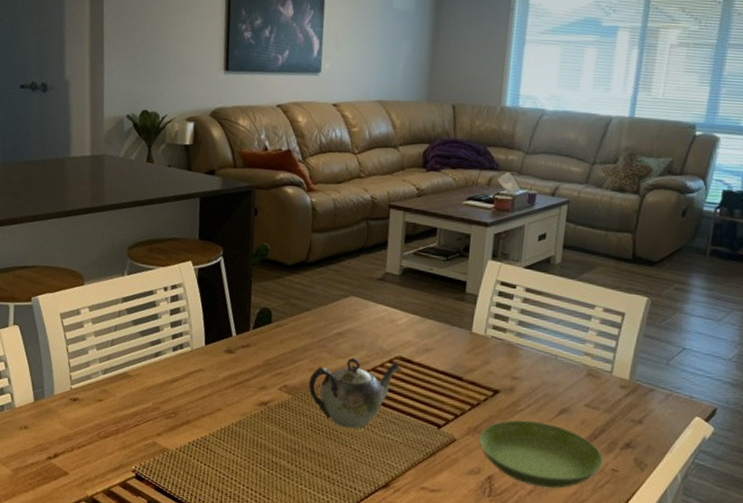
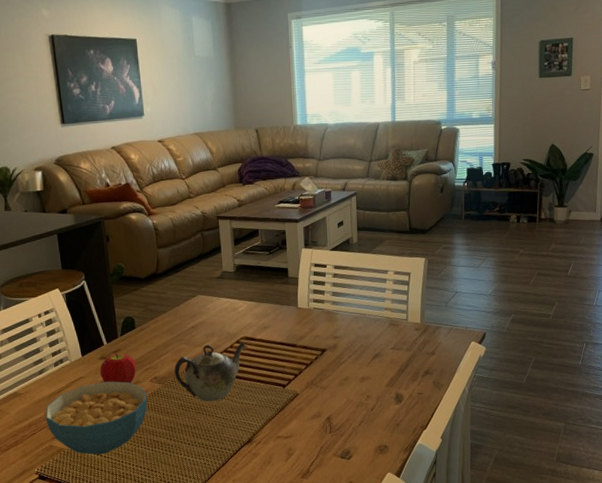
cereal bowl: none [153,379,272,465] -> present [45,381,148,455]
fruit: none [222,348,266,387] -> present [99,353,137,383]
saucer: present [478,420,604,489] -> none [315,367,411,418]

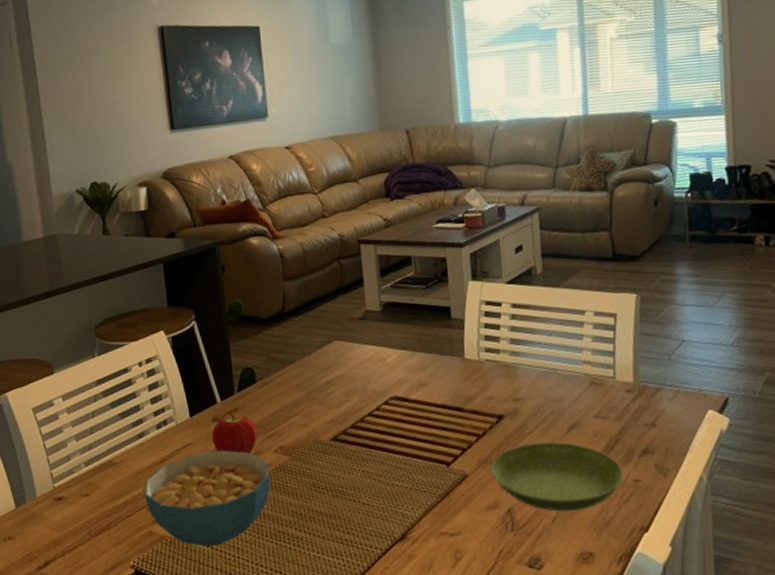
teapot: present [174,342,248,402] -> none [304,404,399,482]
saucer: none [315,367,411,418] -> present [490,441,624,512]

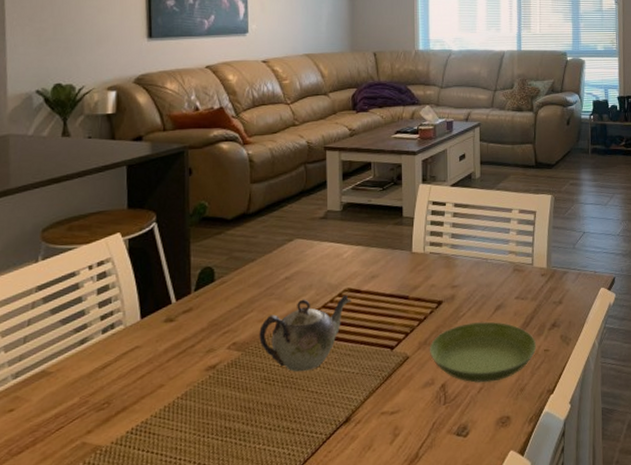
cereal bowl: present [144,450,271,546] -> none [81,350,222,452]
fruit: present [211,414,258,454] -> none [162,313,212,353]
teapot: none [304,404,399,482] -> present [259,295,352,372]

